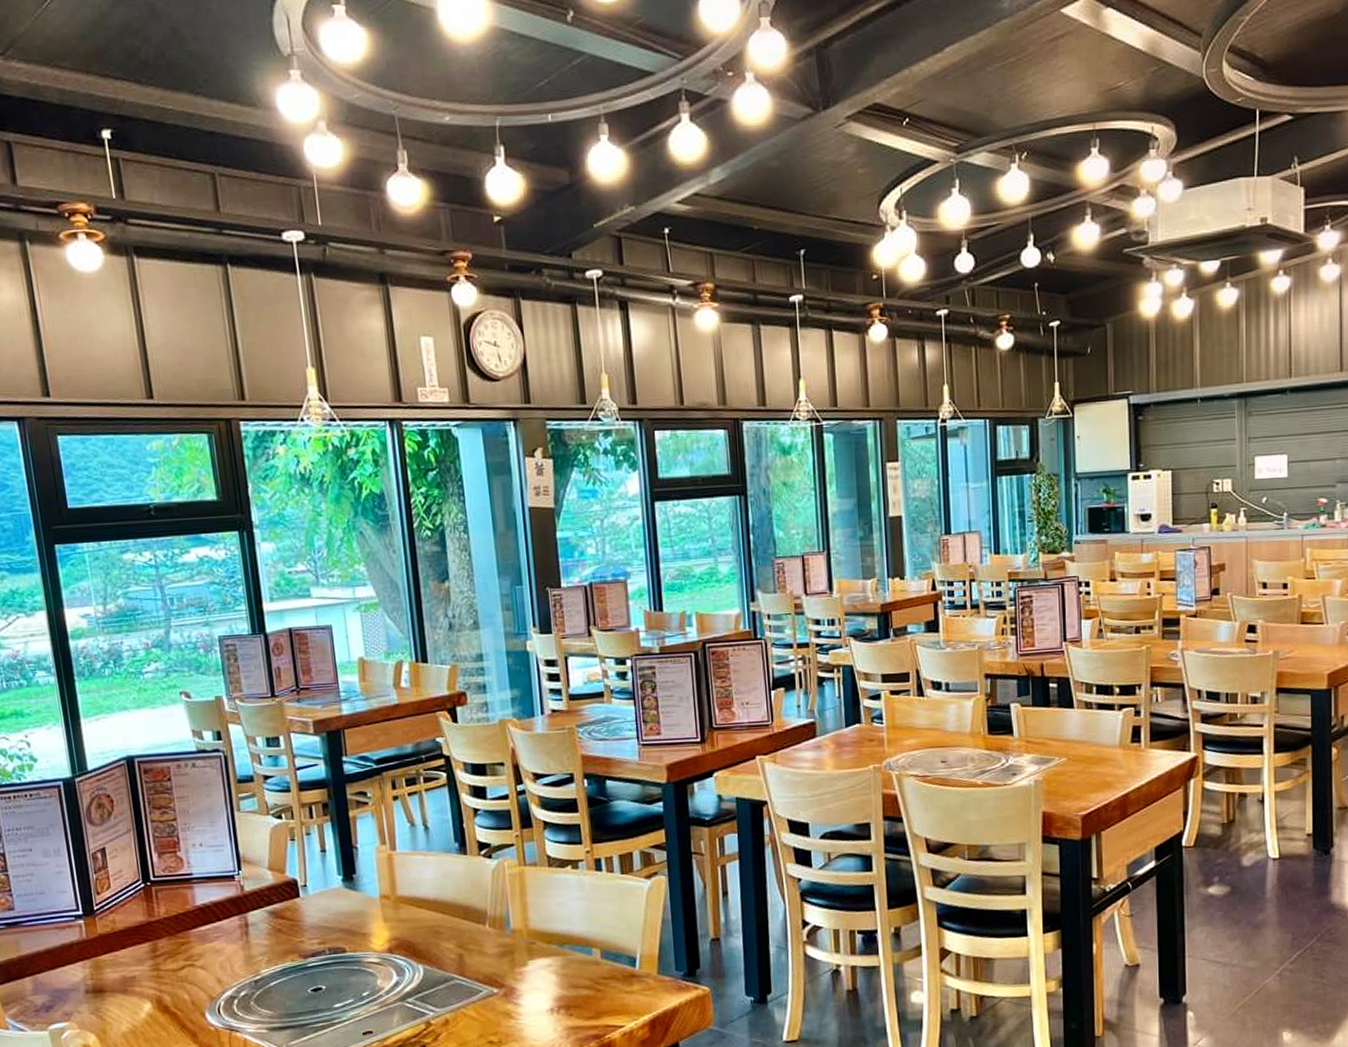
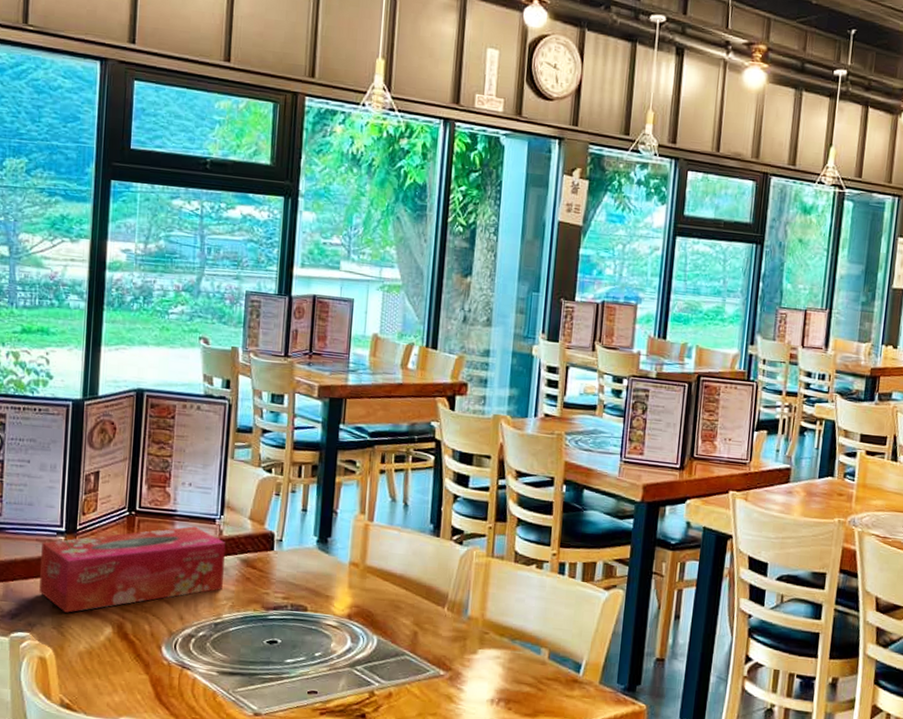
tissue box: none [61,886,255,996] -> present [39,526,226,613]

